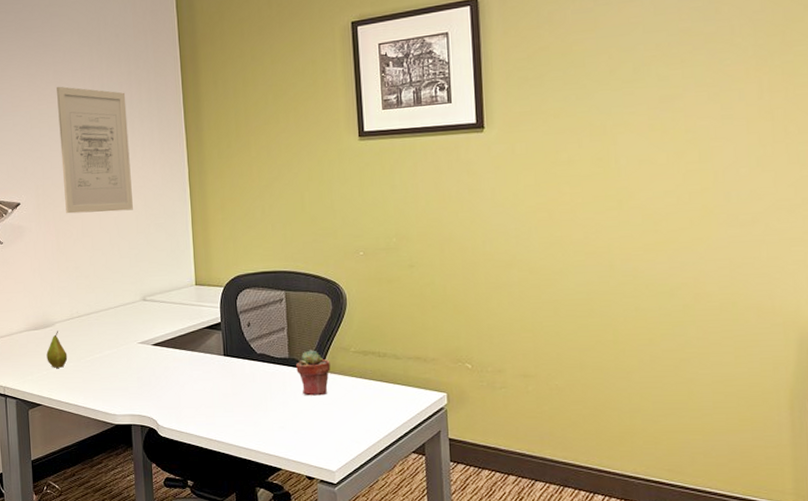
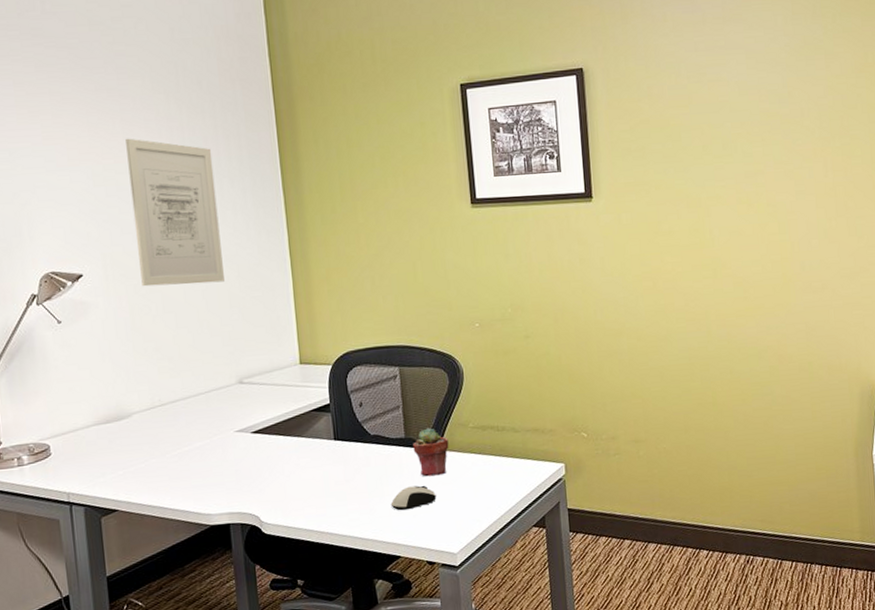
fruit: present [46,331,68,368] -> none [122,423,149,466]
computer mouse: none [273,403,317,426] -> present [390,485,436,511]

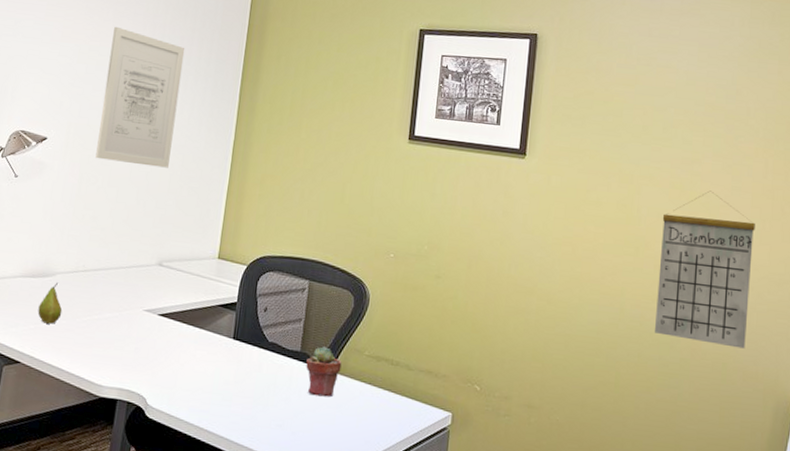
fruit: none [122,423,149,466] -> present [37,282,63,324]
computer mouse: present [390,485,436,511] -> none [272,401,319,426]
calendar: none [734,199,827,348] -> present [655,190,755,349]

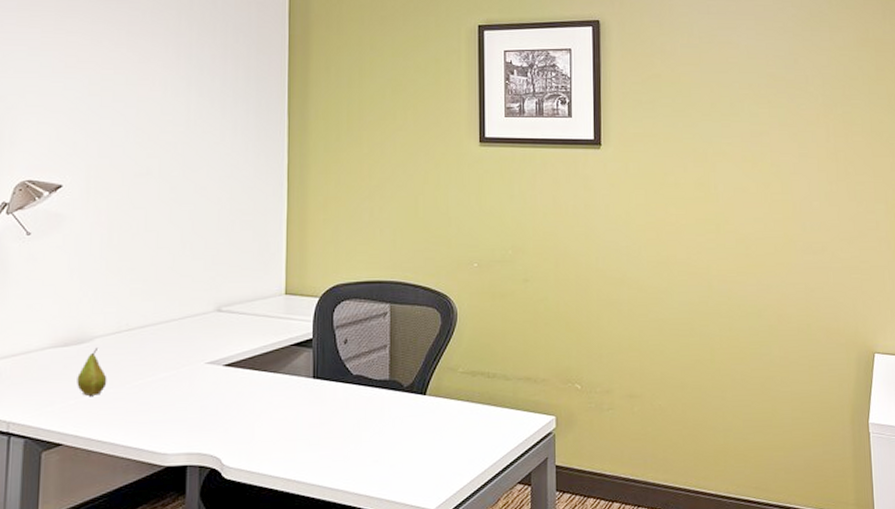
wall art: present [95,26,185,168] -> none [125,50,218,203]
potted succulent: present [306,347,342,397] -> none [397,370,435,423]
calendar: present [655,190,755,349] -> none [738,160,826,308]

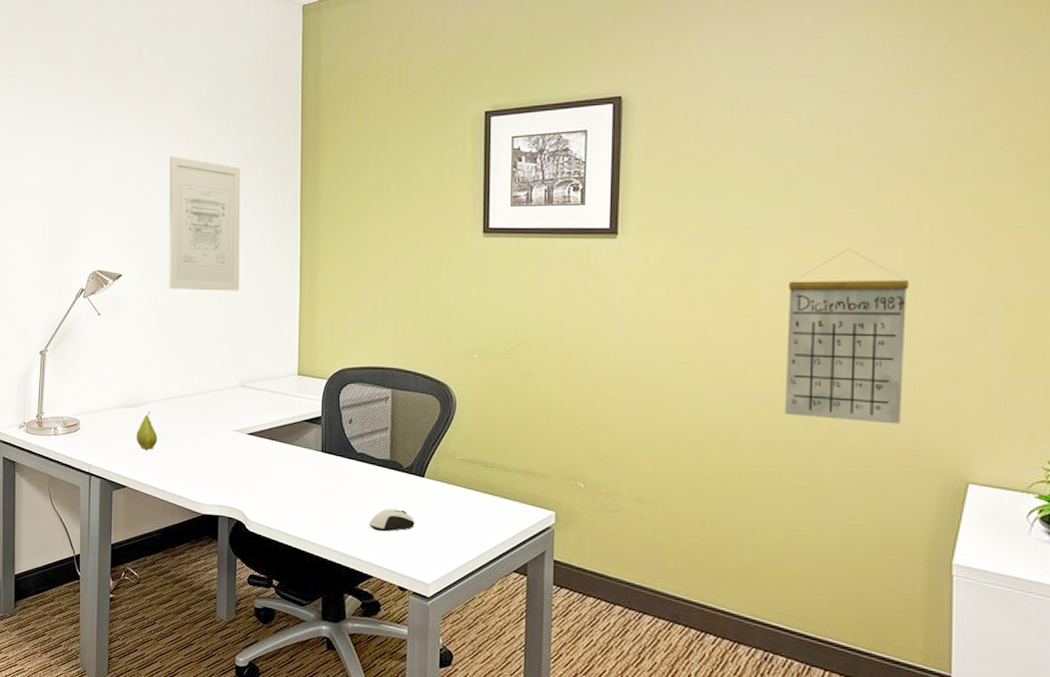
wall art: none [125,50,218,203] -> present [168,156,241,291]
computer mouse: none [367,432,417,460] -> present [368,508,415,532]
calendar: none [738,160,826,308] -> present [785,249,909,424]

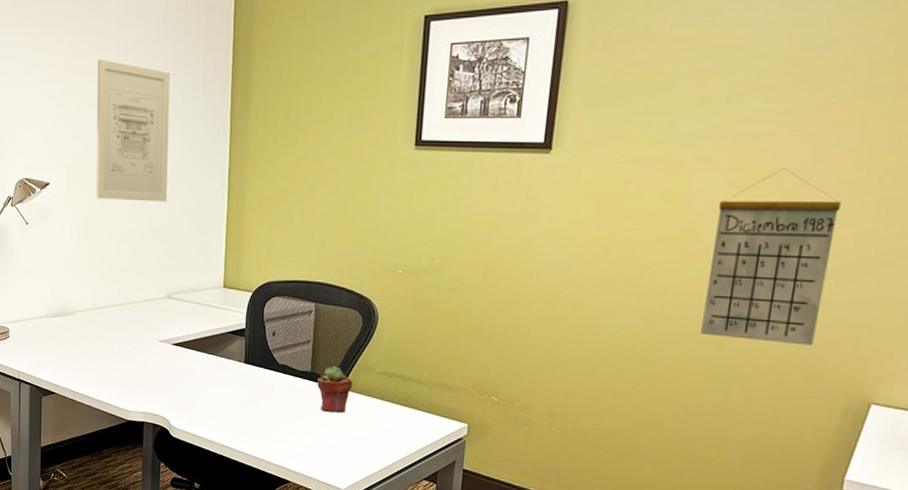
fruit: present [136,411,158,450] -> none [64,320,86,358]
computer mouse: present [368,508,415,532] -> none [287,418,332,440]
potted succulent: none [397,453,433,503] -> present [317,366,353,413]

